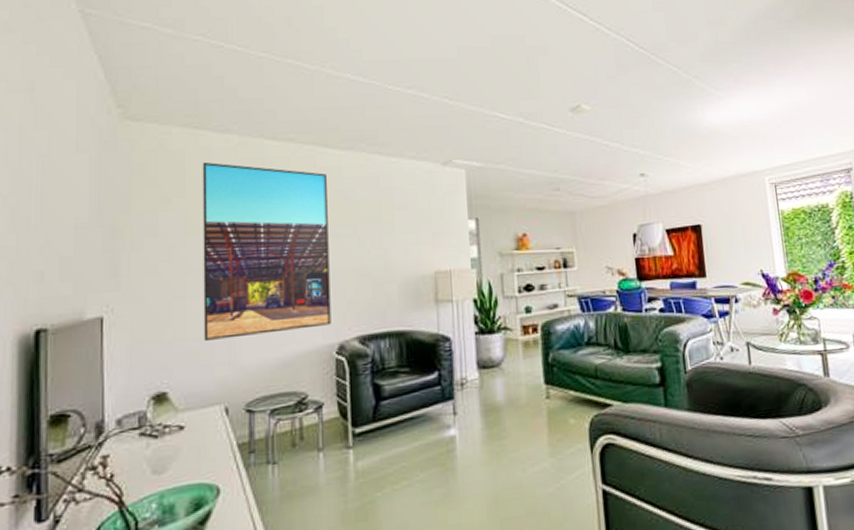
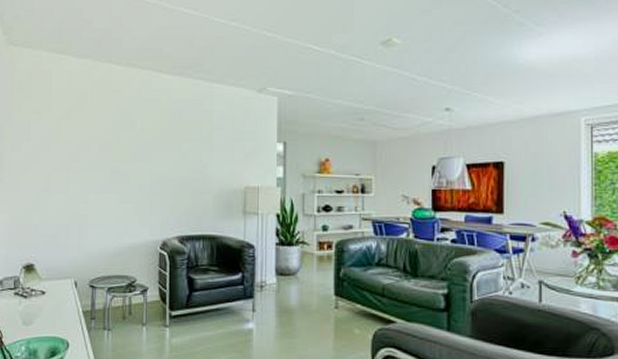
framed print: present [202,161,331,341] -> none [61,81,159,227]

